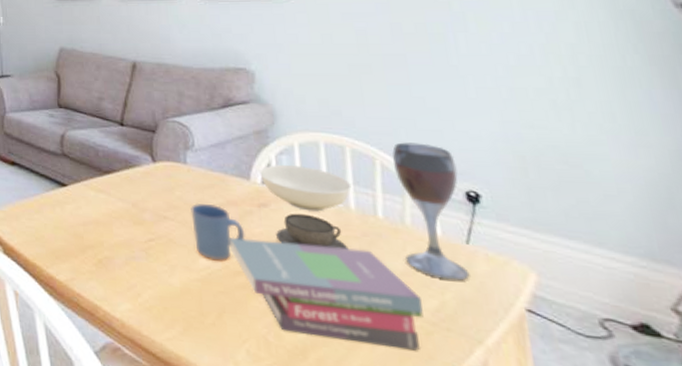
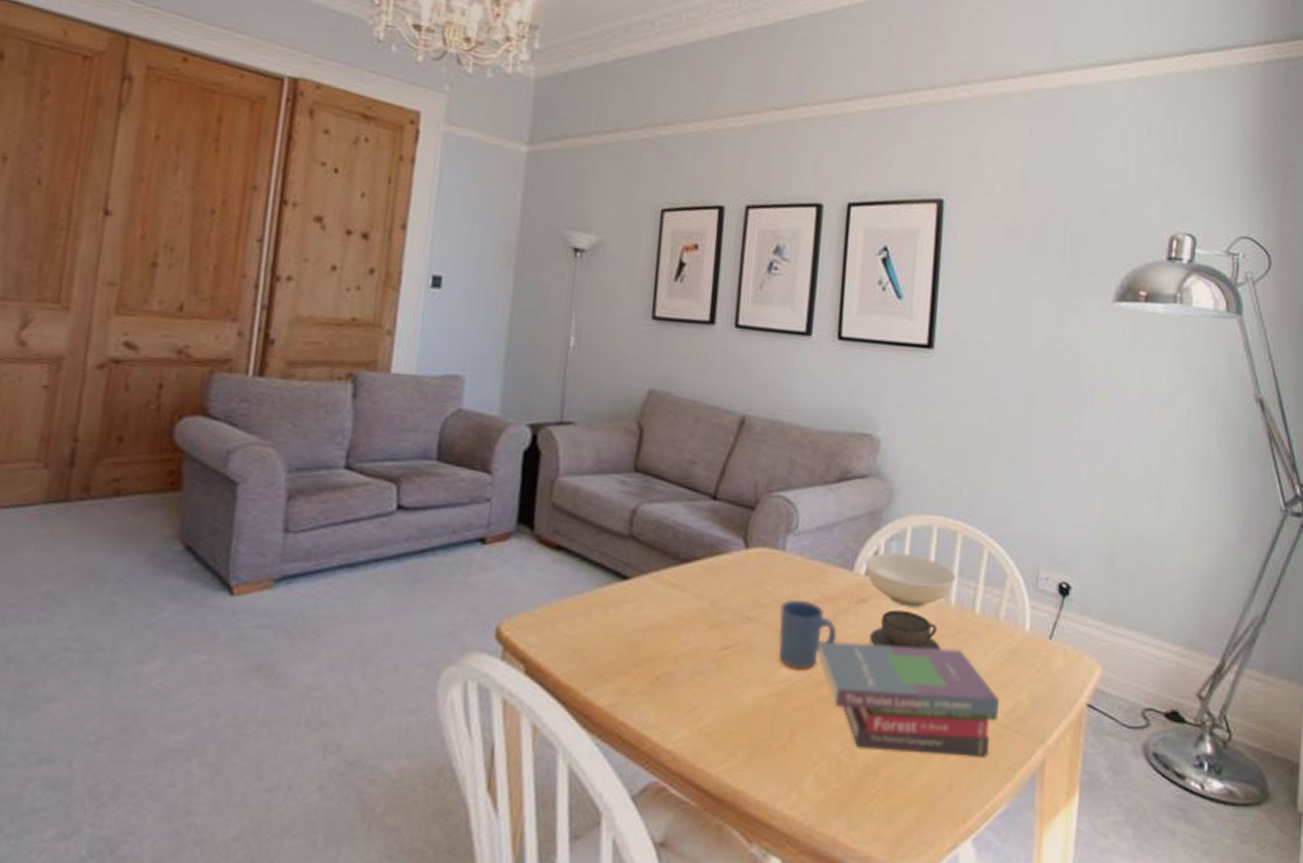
cup: present [391,142,470,281] -> none [993,528,1056,679]

